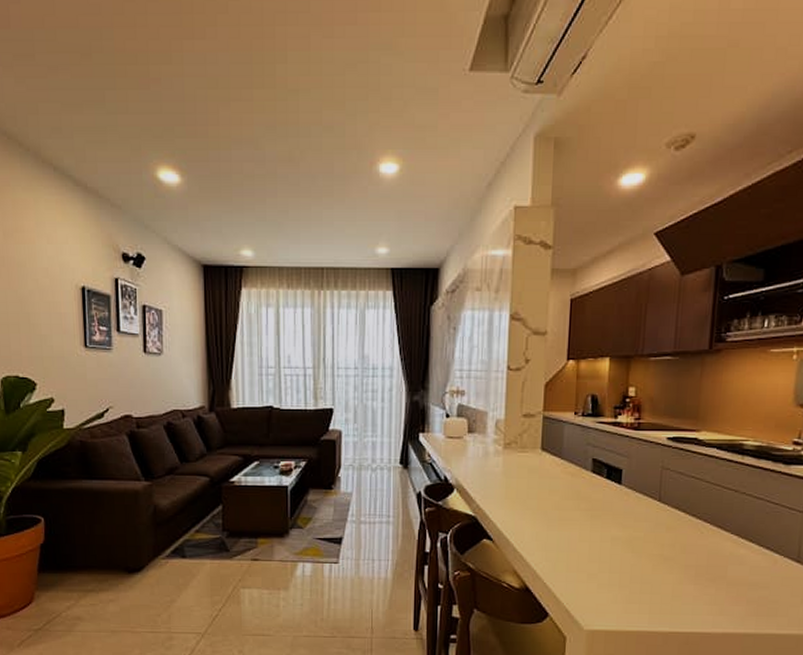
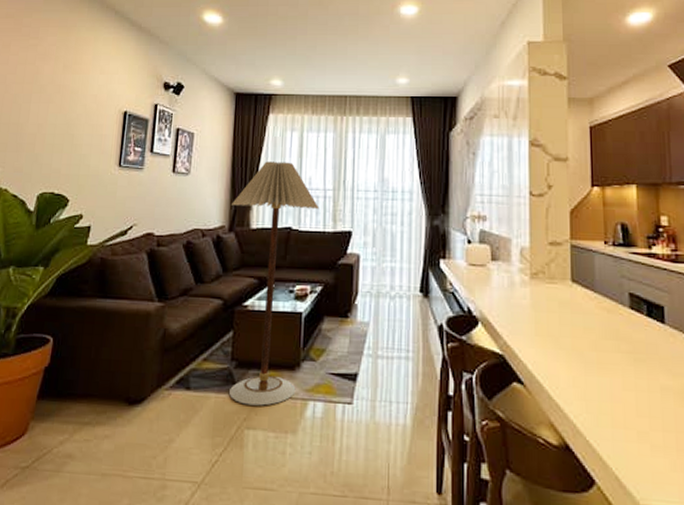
floor lamp: none [210,339,300,568] -> present [229,161,320,406]

